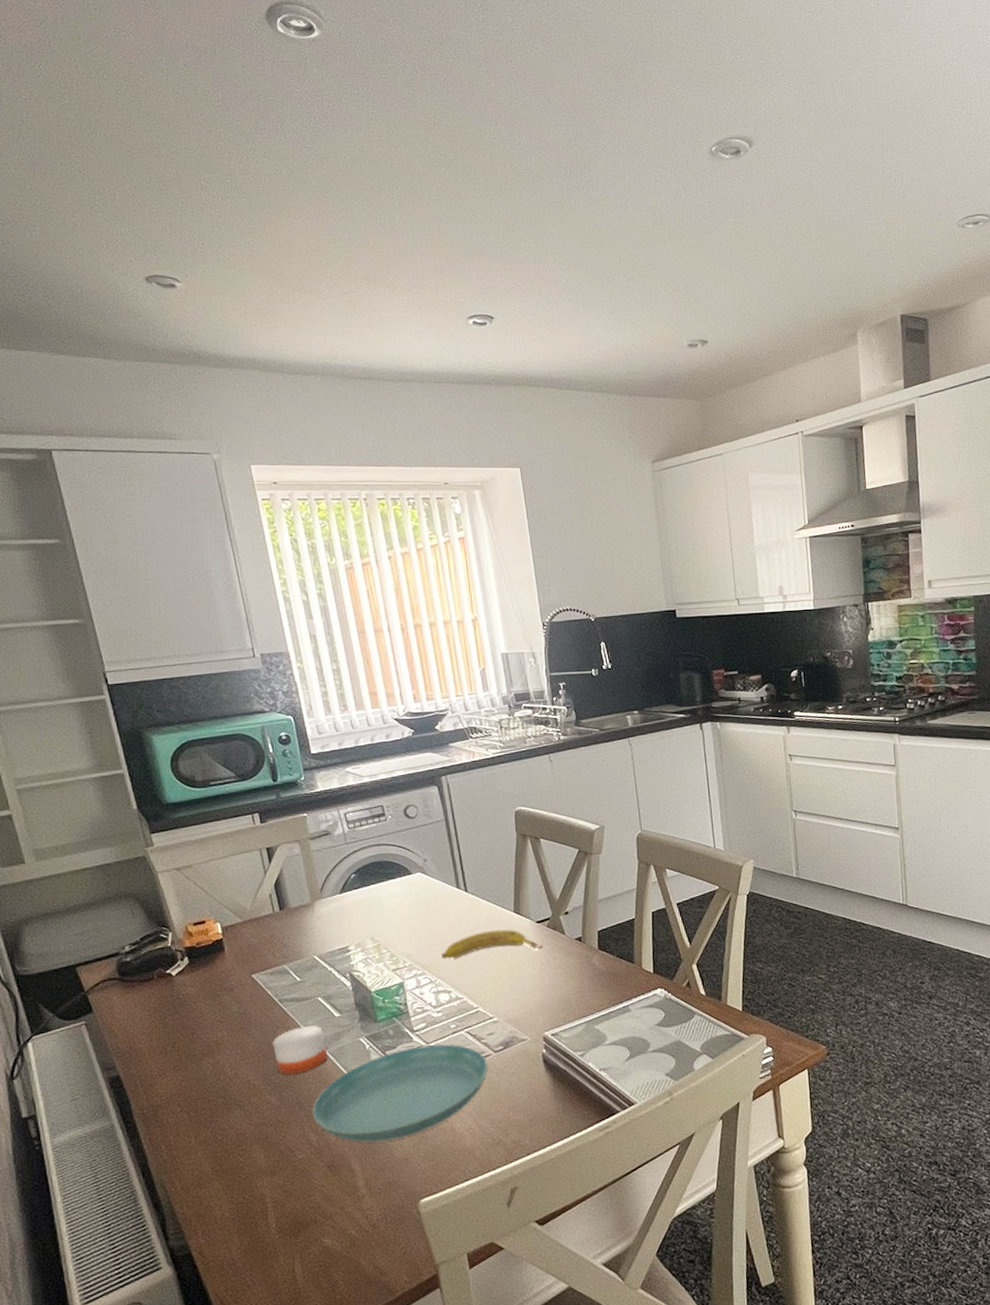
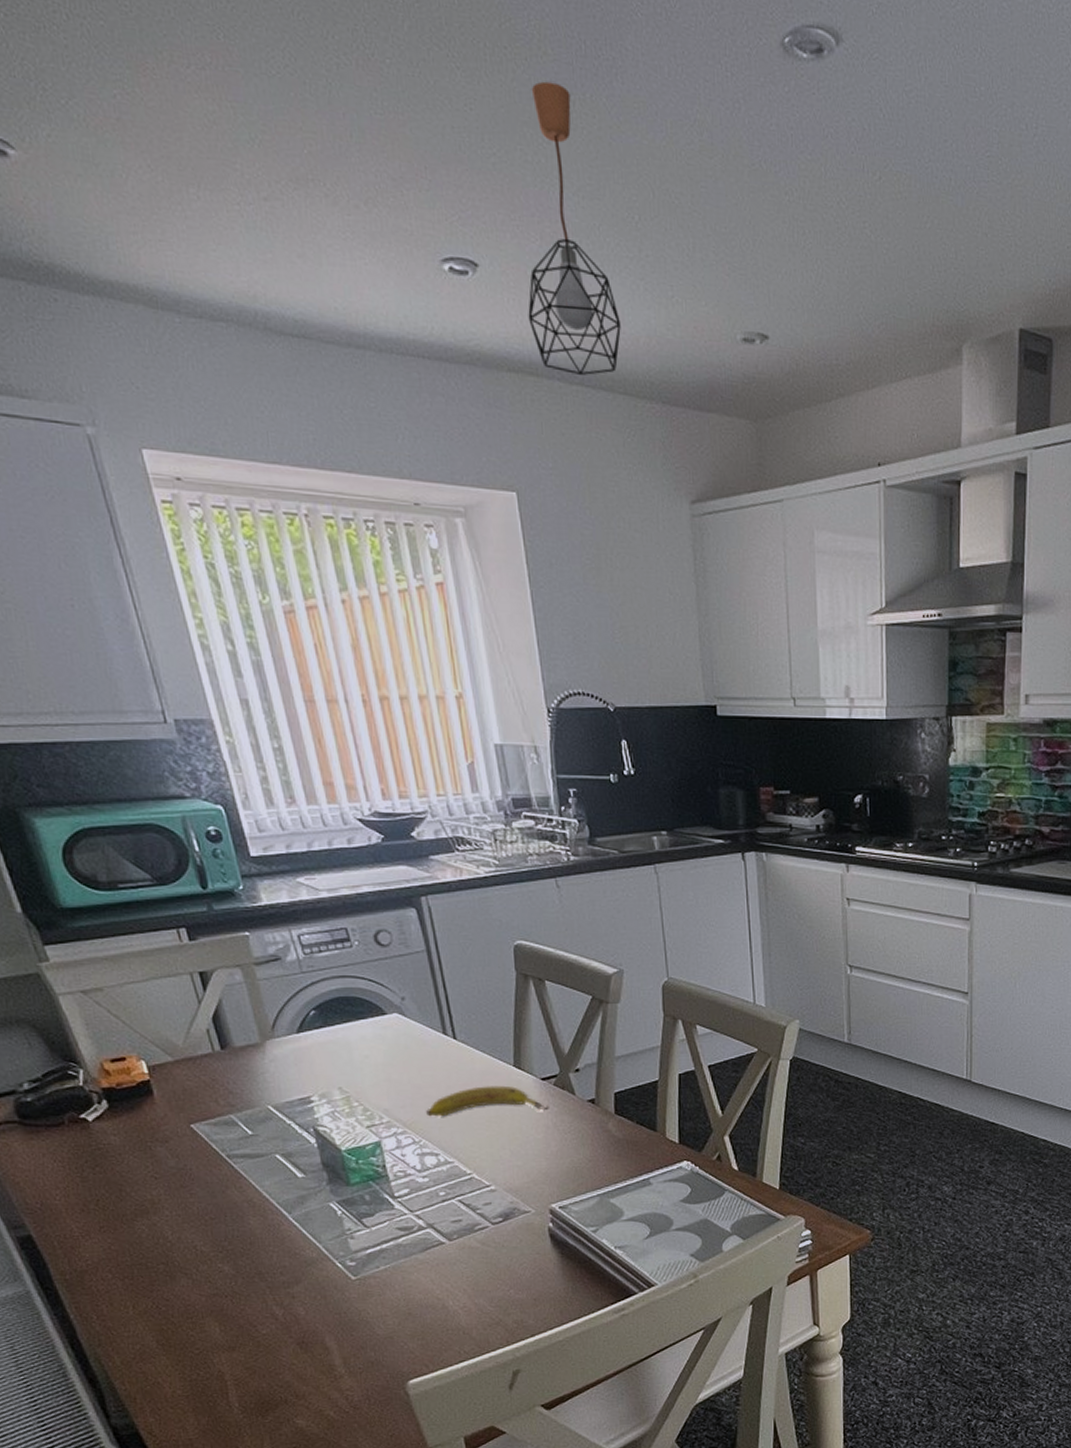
candle: present [273,1021,328,1075] -> none [222,1180,291,1241]
saucer: present [312,1044,488,1143] -> none [275,1213,484,1319]
pendant light: none [529,196,597,382] -> present [528,81,621,375]

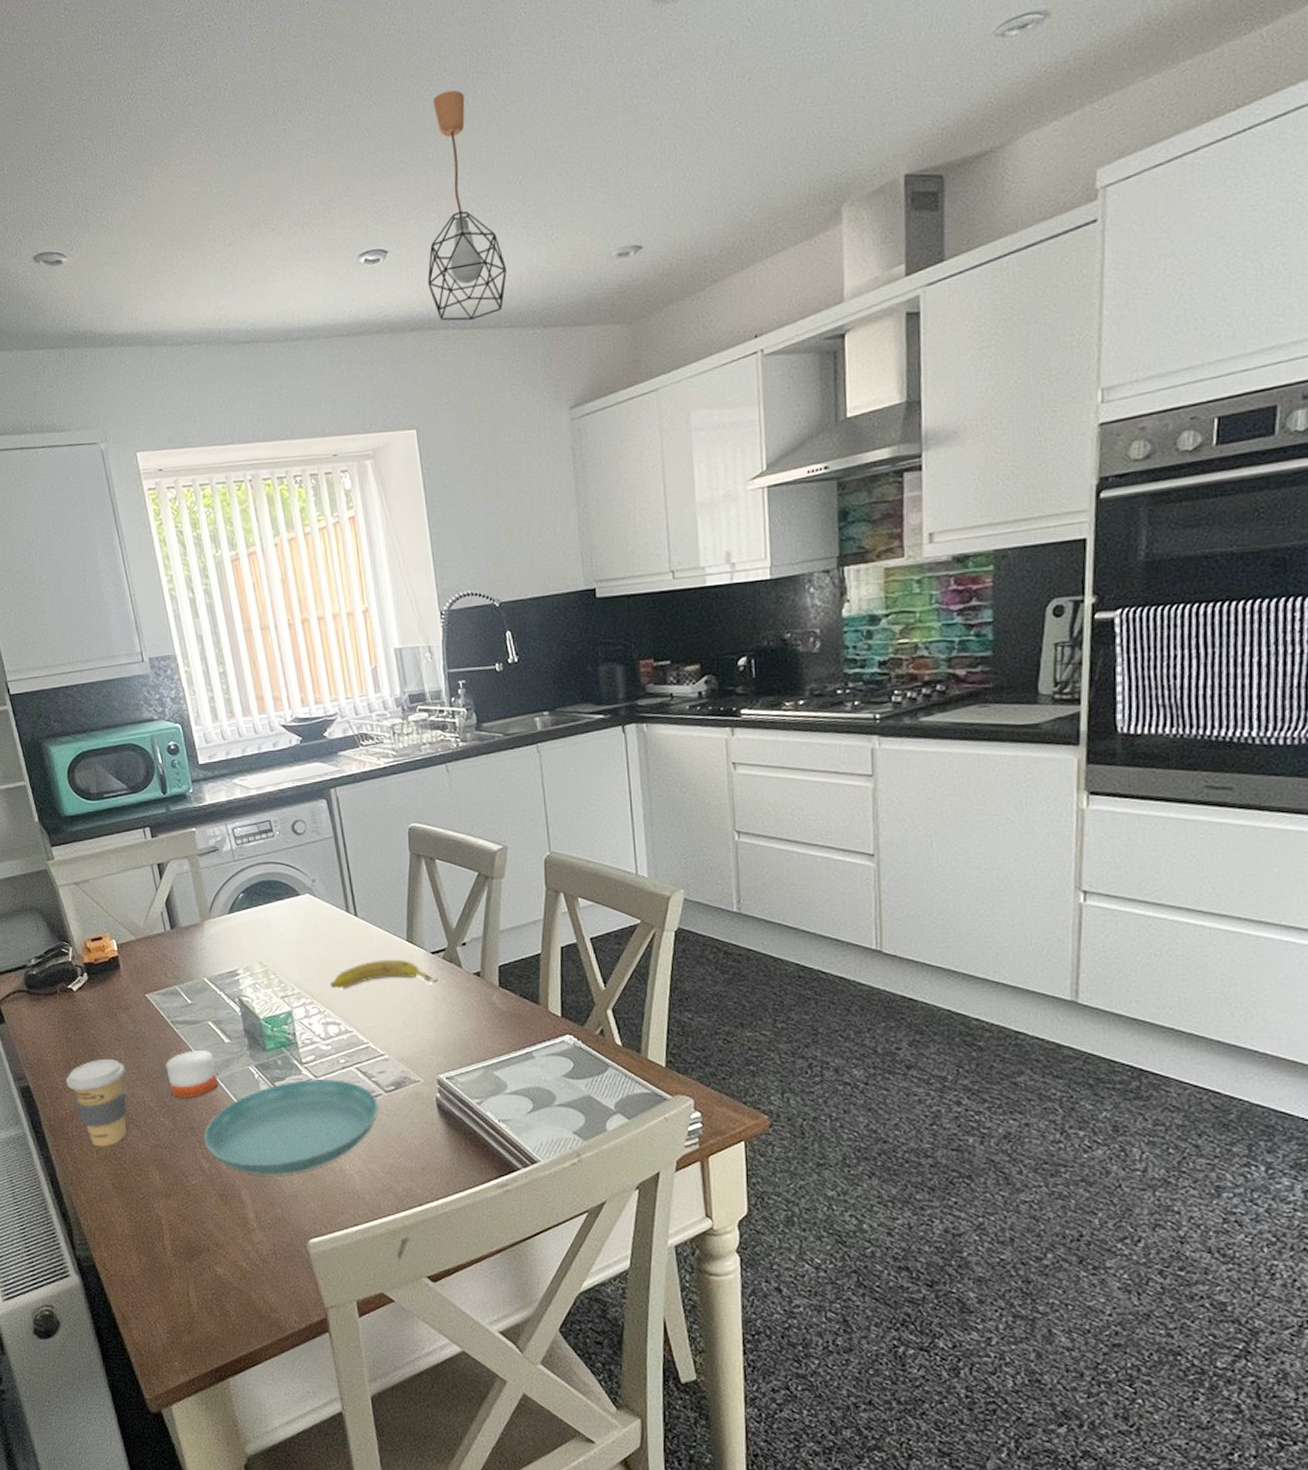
coffee cup: none [84,1199,173,1301] -> present [66,1058,127,1147]
candle: none [222,1180,291,1241] -> present [166,1044,218,1098]
saucer: none [275,1213,484,1319] -> present [204,1079,378,1176]

